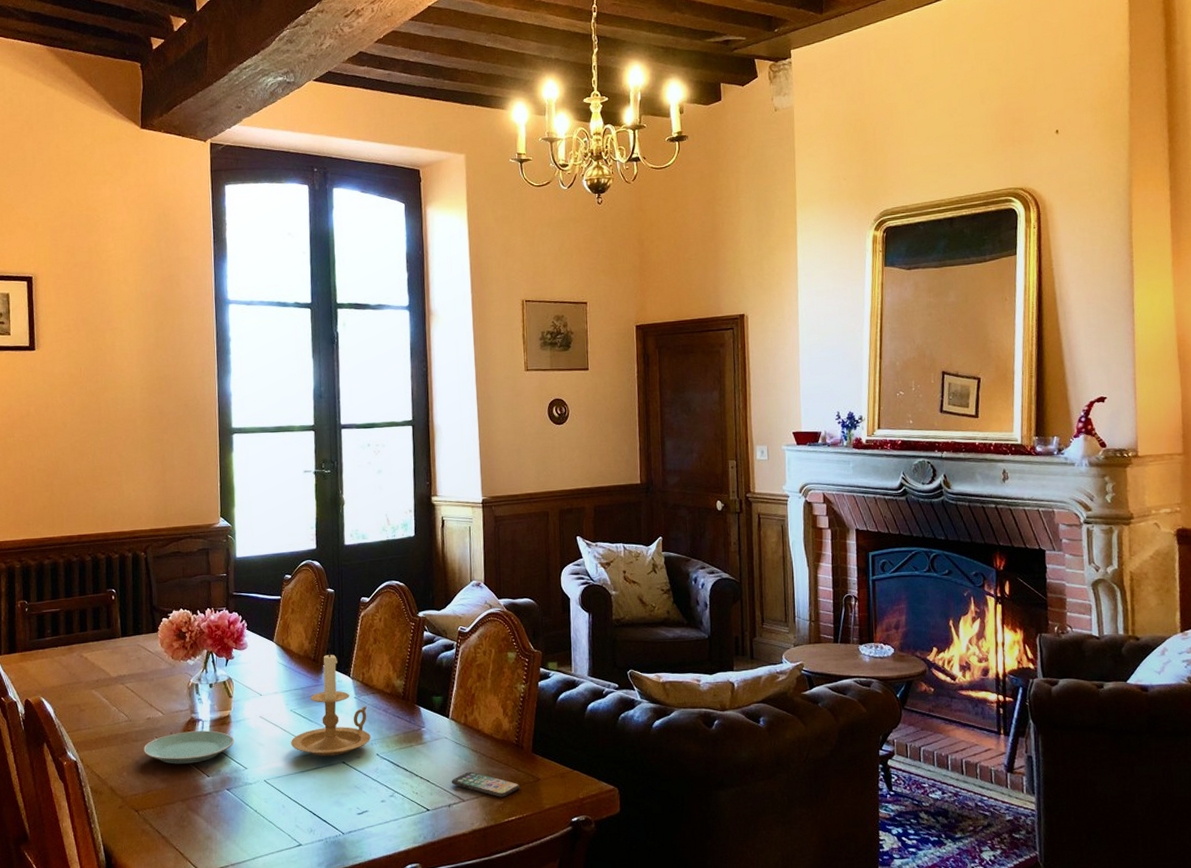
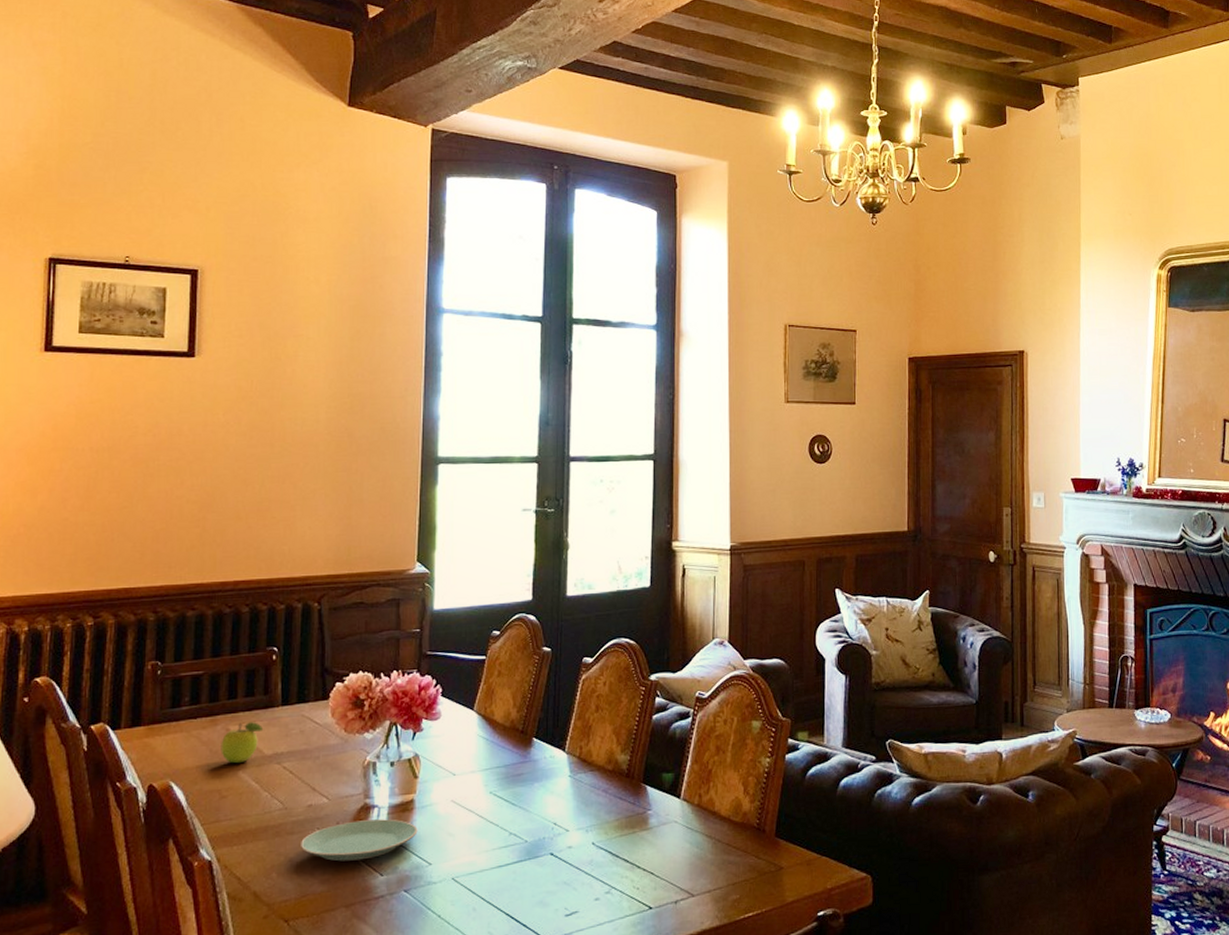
fruit: none [77,650,109,684] -> present [221,722,264,764]
candle holder: present [291,651,371,757] -> none [488,722,586,848]
smartphone: present [451,771,520,797] -> none [679,861,759,890]

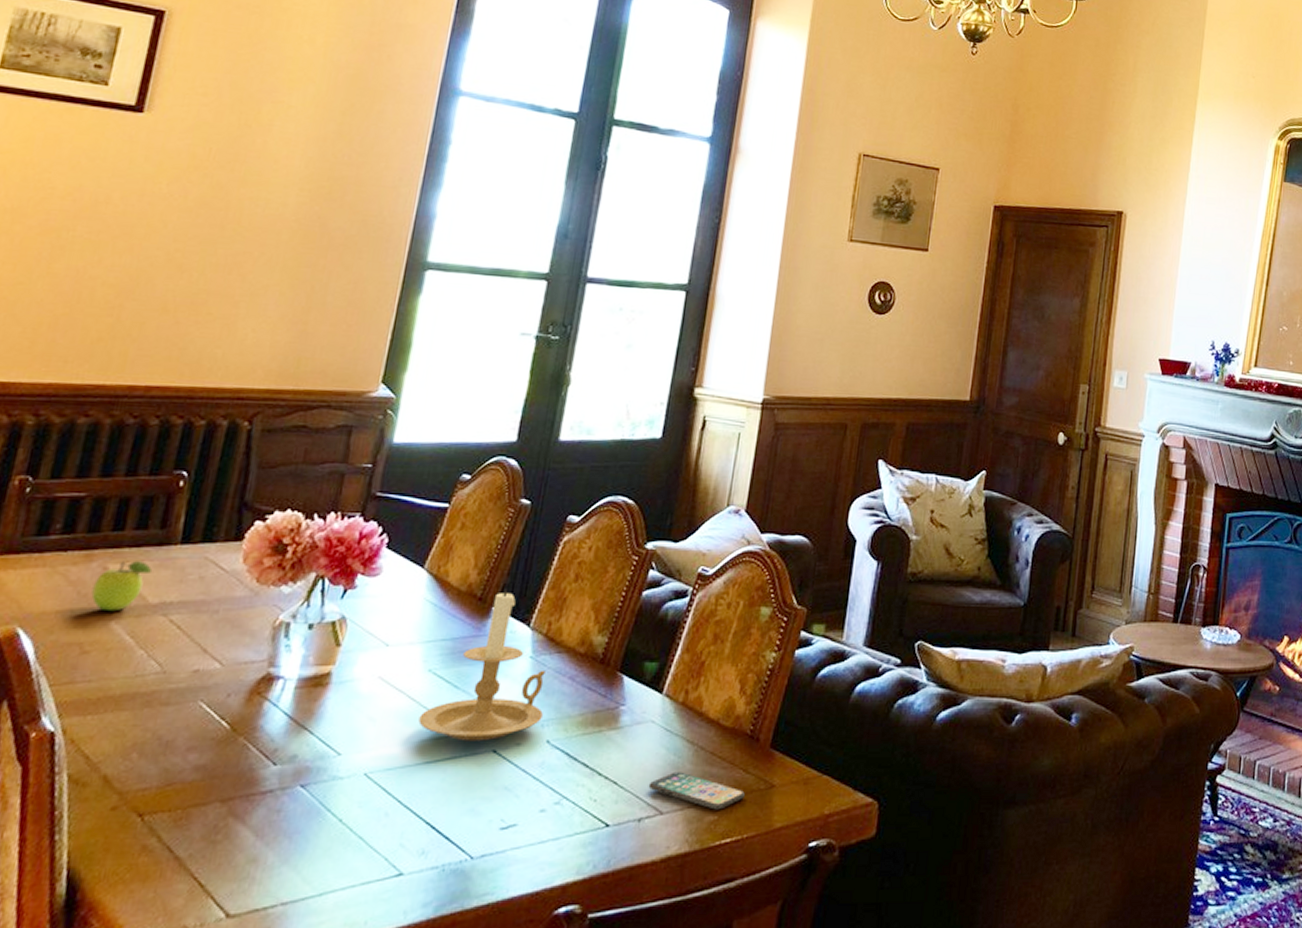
plate: present [301,819,418,862] -> none [175,694,331,744]
candle holder: none [488,722,586,848] -> present [418,588,545,741]
smartphone: none [679,861,759,890] -> present [648,771,745,810]

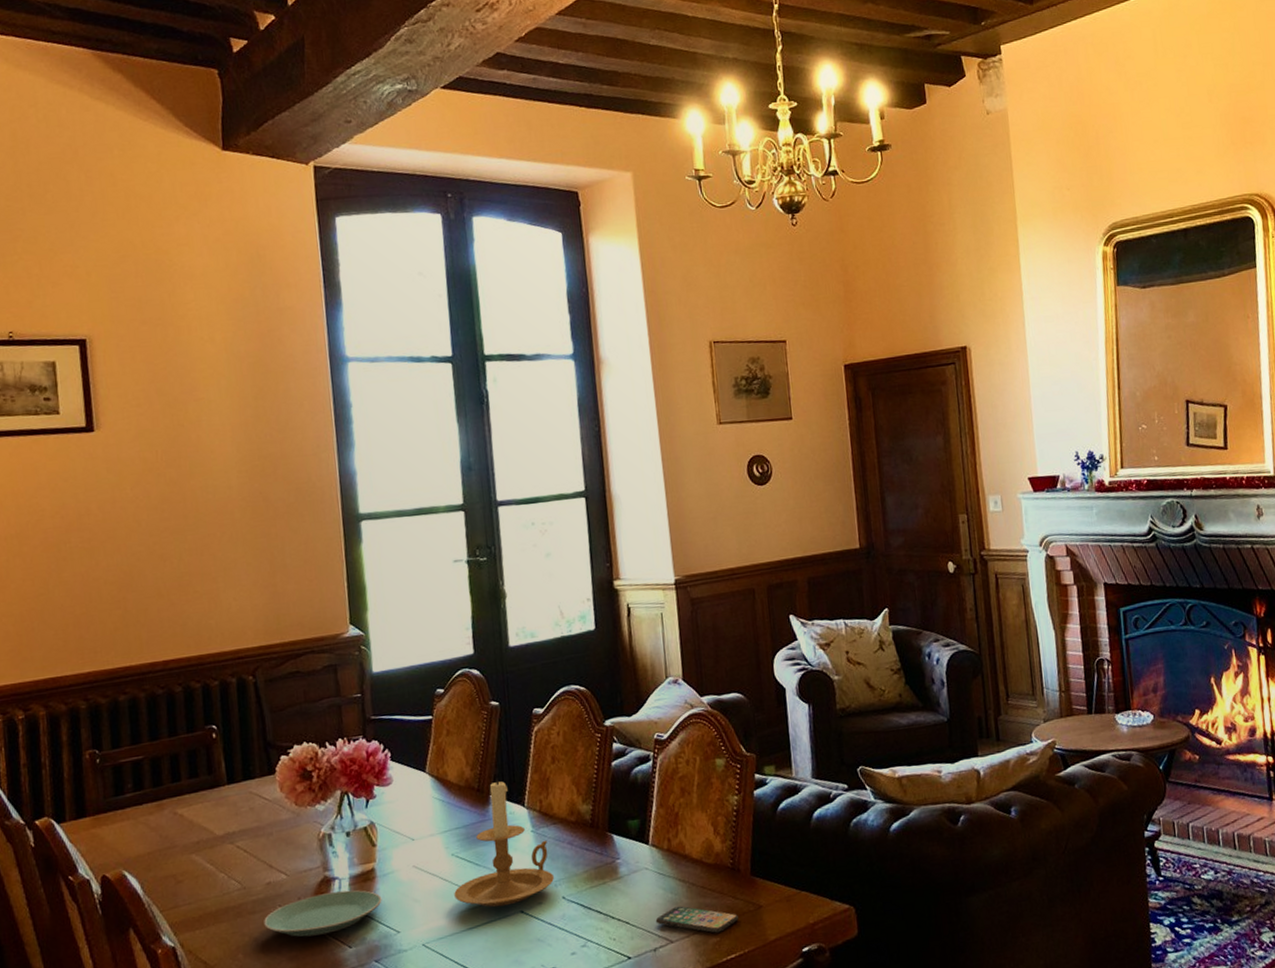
fruit: present [91,561,153,612] -> none [170,803,212,848]
plate: none [175,694,331,744] -> present [264,890,382,937]

